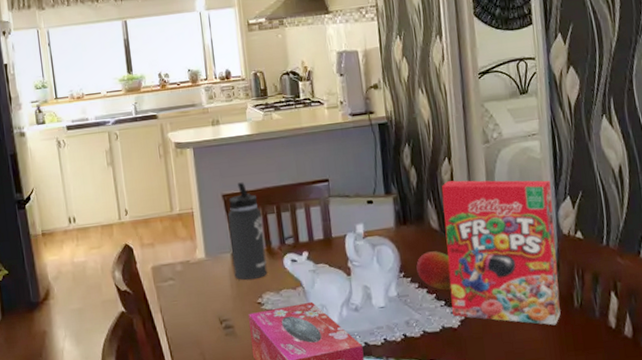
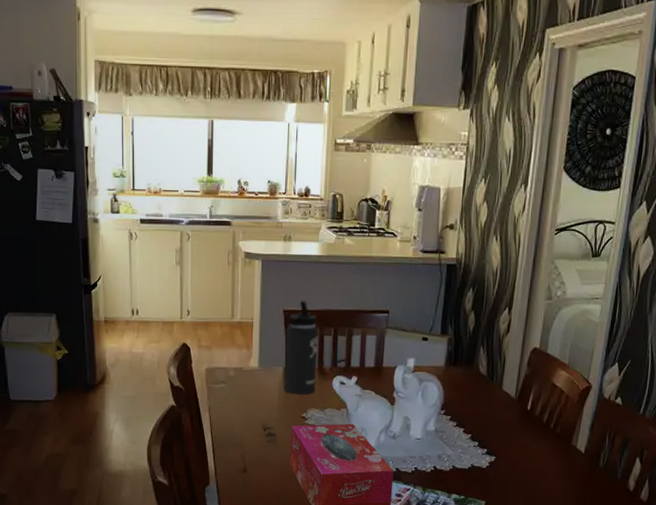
fruit: present [416,251,452,291] -> none [457,394,490,433]
cereal box: present [441,180,561,326] -> none [484,331,603,480]

